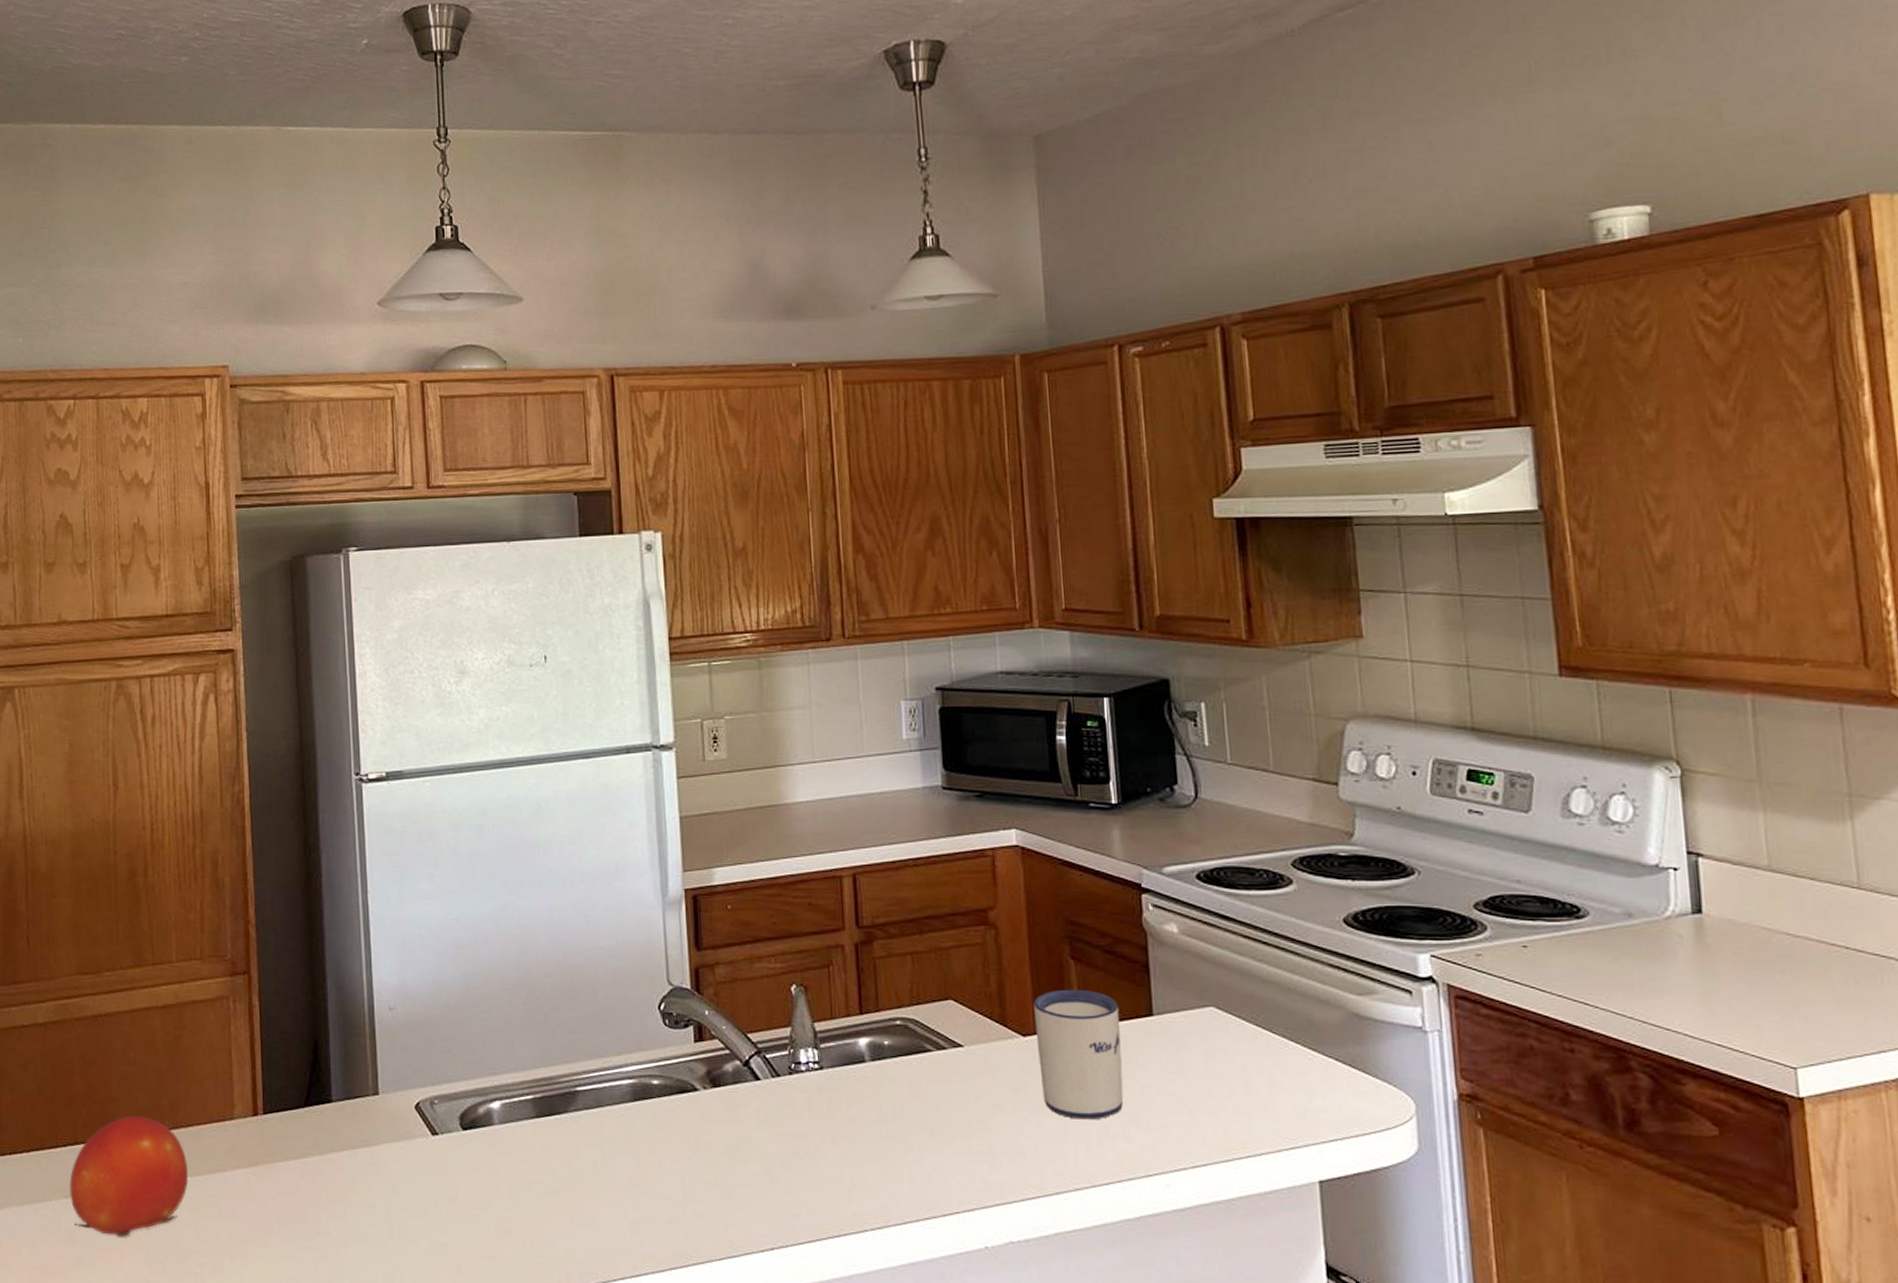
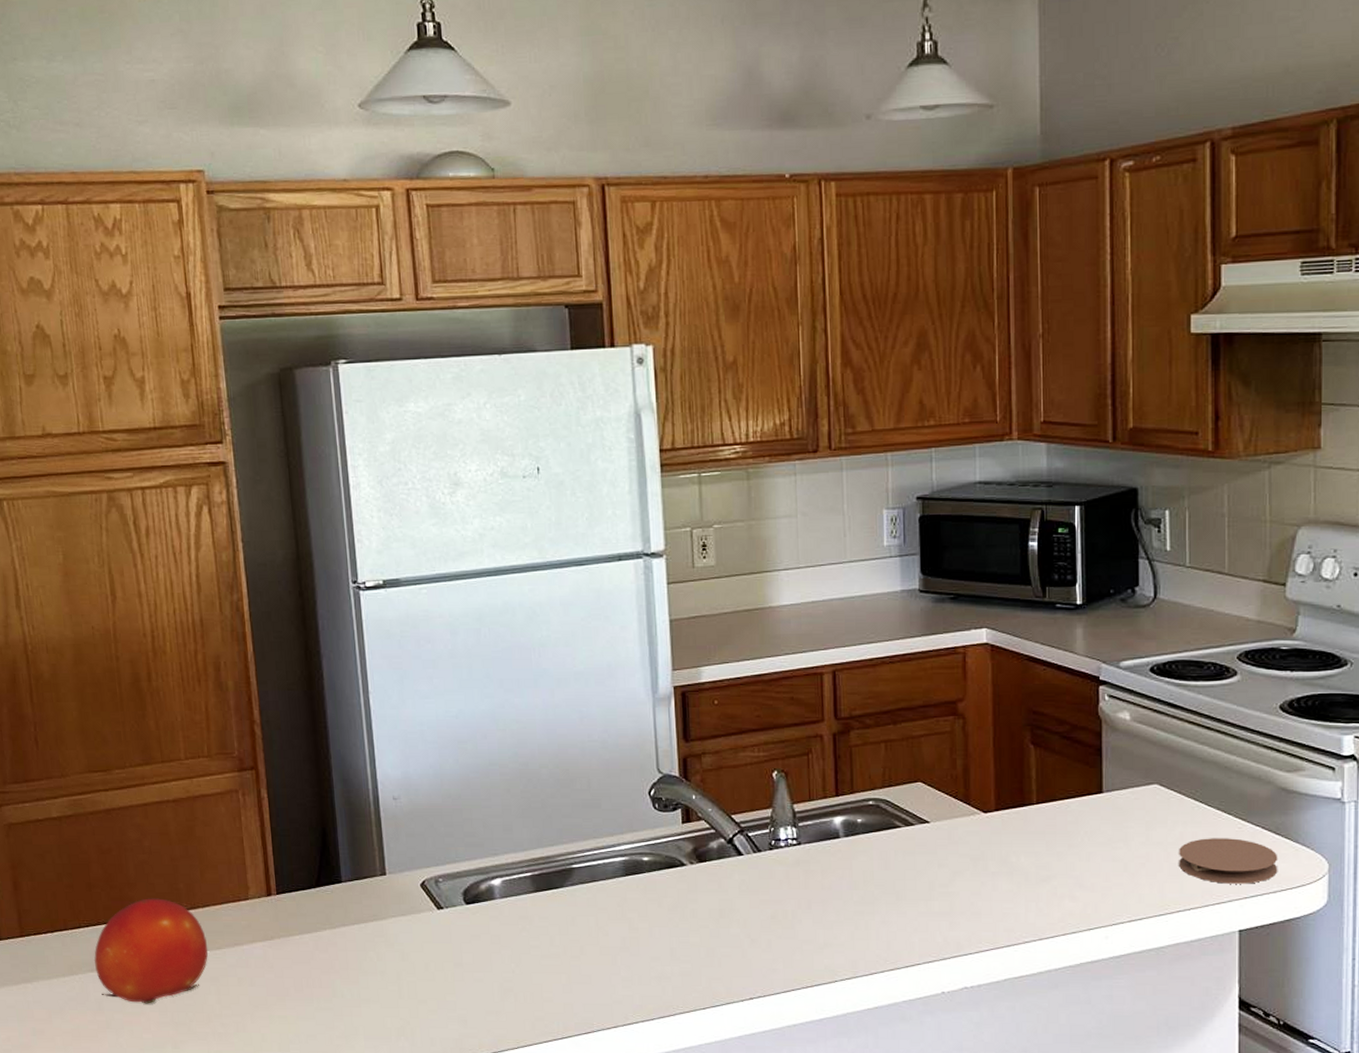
mug: present [1034,989,1124,1120] -> none [995,771,1073,883]
coaster: none [1243,1070,1358,1126] -> present [1179,838,1278,884]

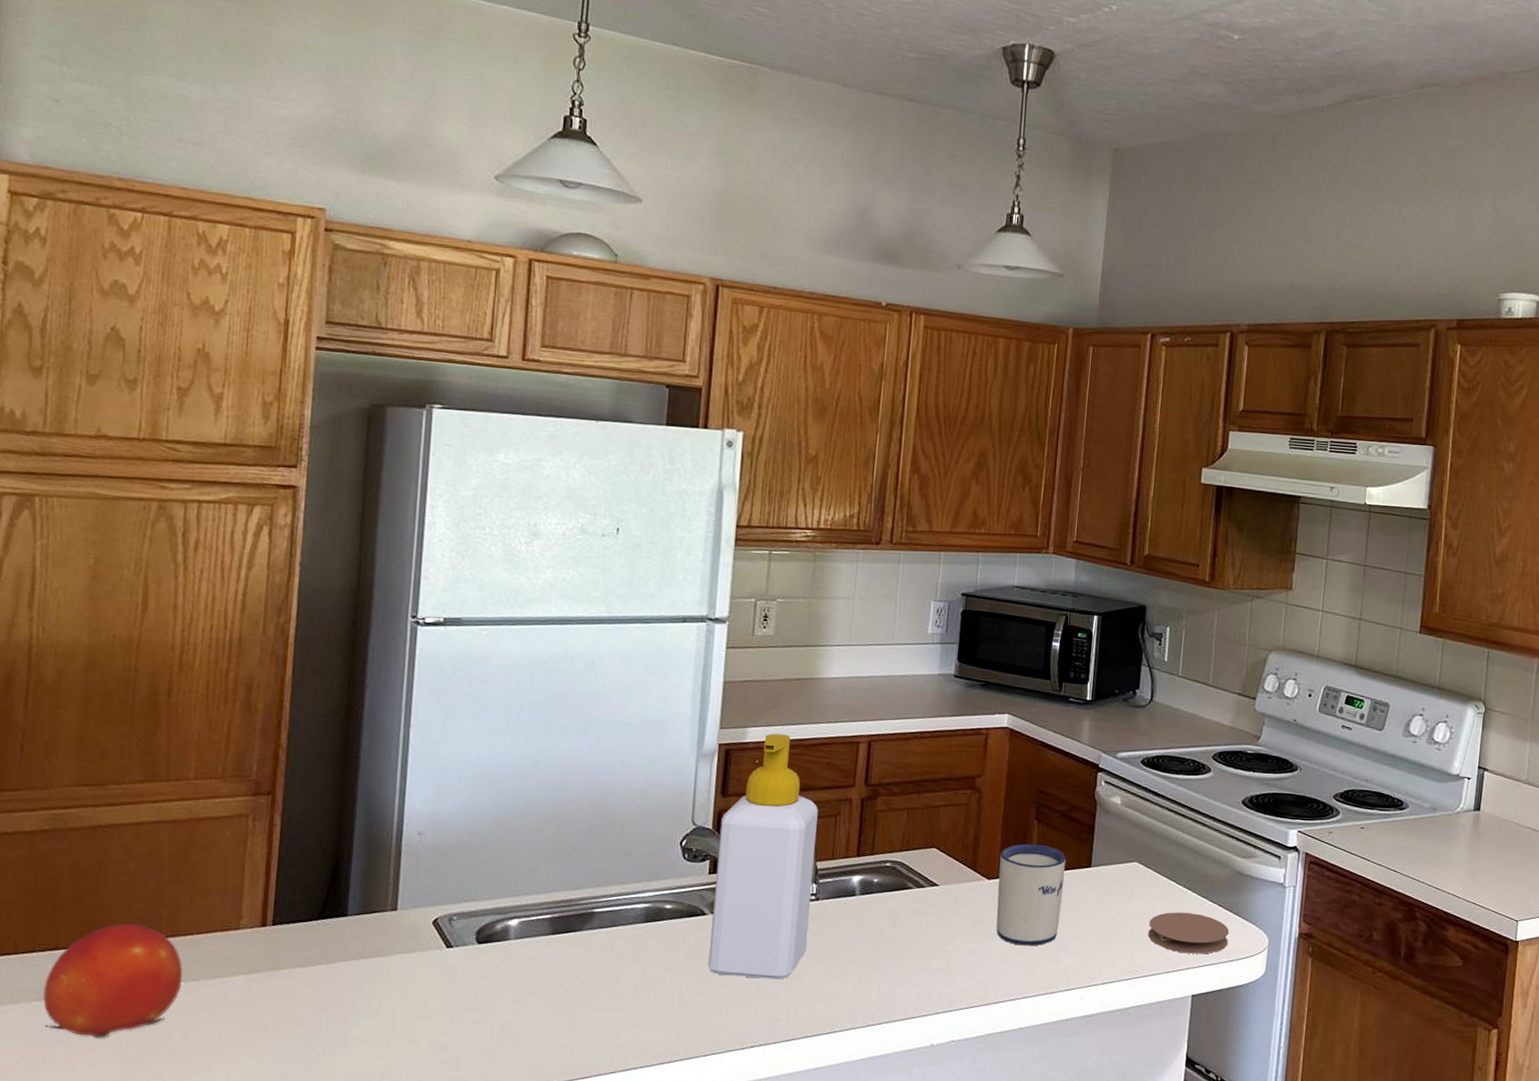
soap bottle: none [686,671,794,929] -> present [708,733,818,980]
mug: none [995,771,1073,883] -> present [996,843,1067,946]

